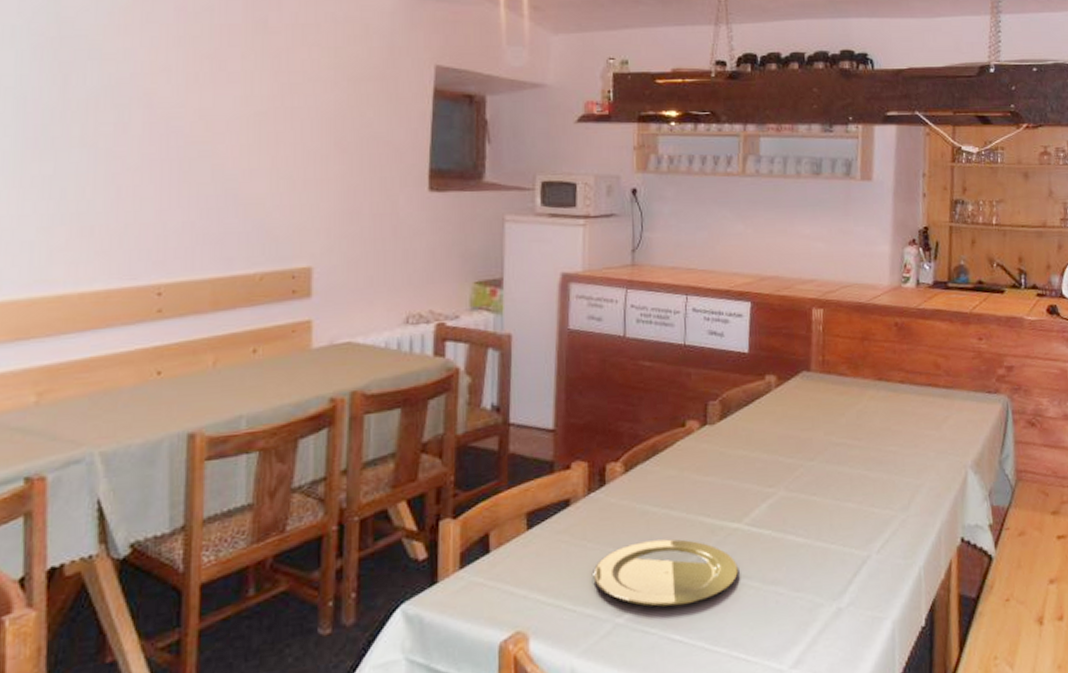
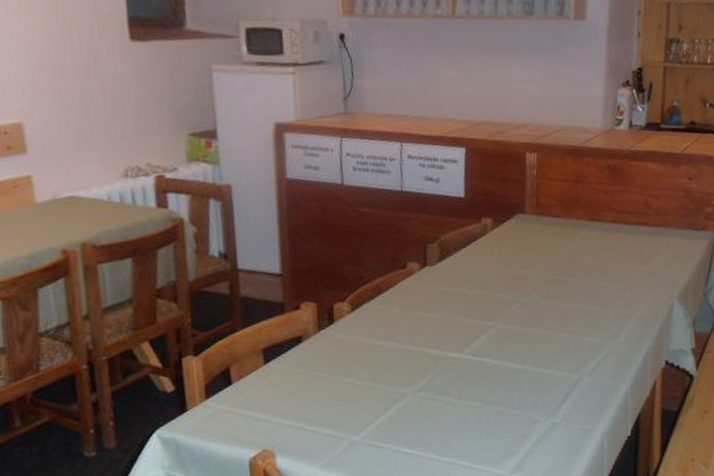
plate: present [593,539,738,607] -> none [328,368,461,426]

